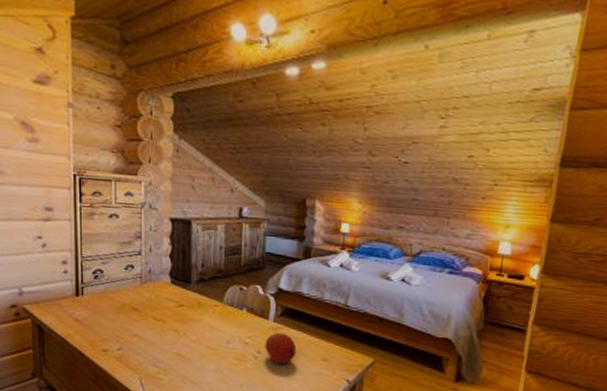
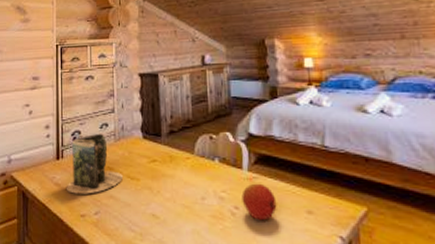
book: none [86,274,148,331] -> present [66,133,123,194]

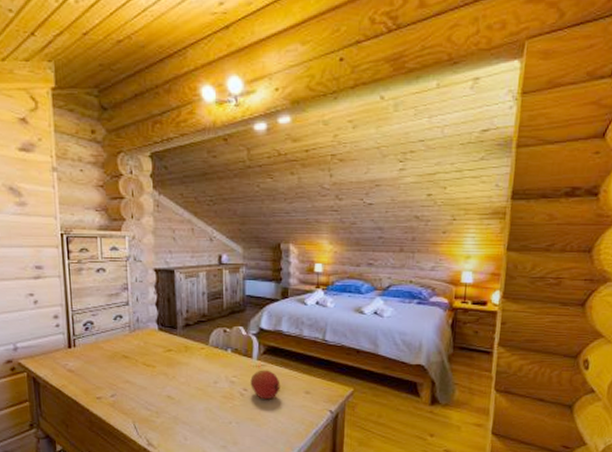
book: present [66,133,123,194] -> none [80,324,138,379]

